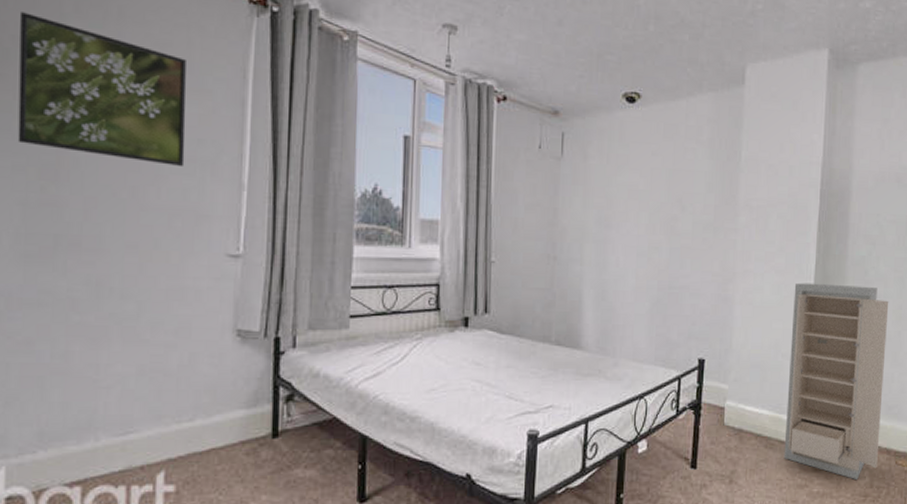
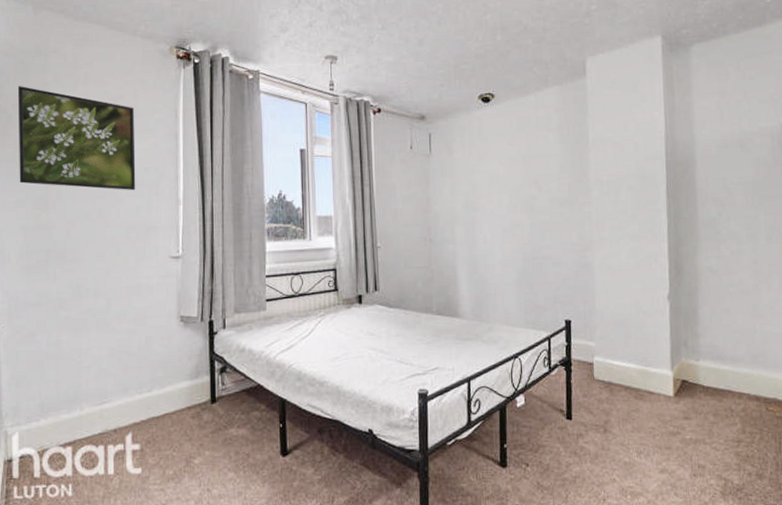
storage cabinet: present [783,282,889,479] -> none [649,244,748,426]

